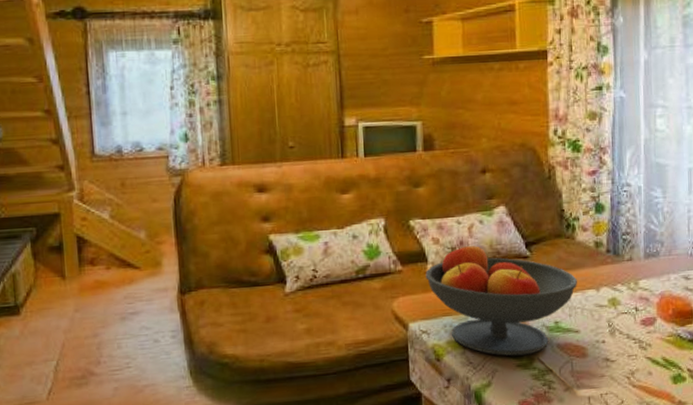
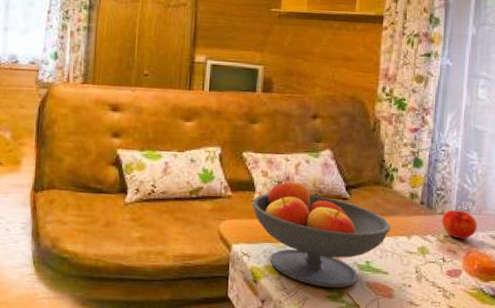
apple: none [630,253,668,285] -> present [442,210,477,240]

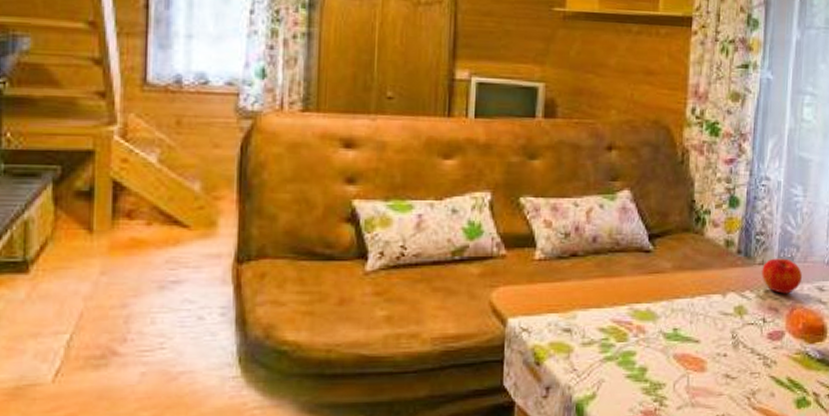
fruit bowl: present [252,178,391,288] -> none [532,229,702,365]

